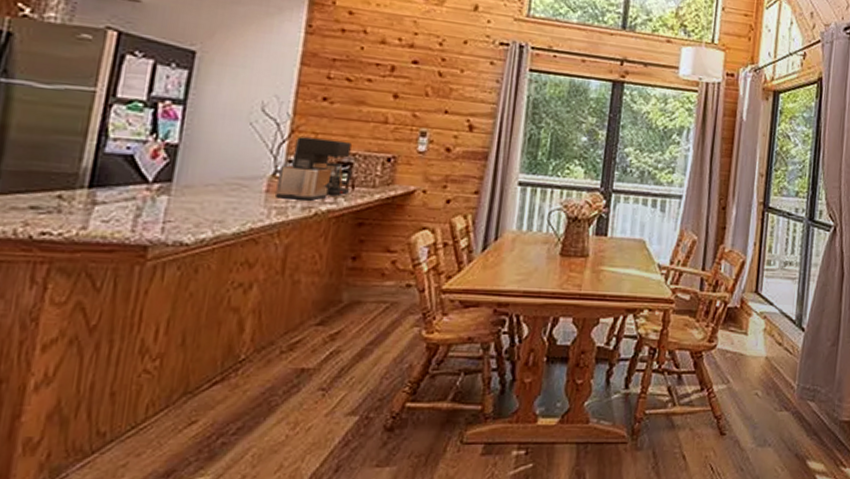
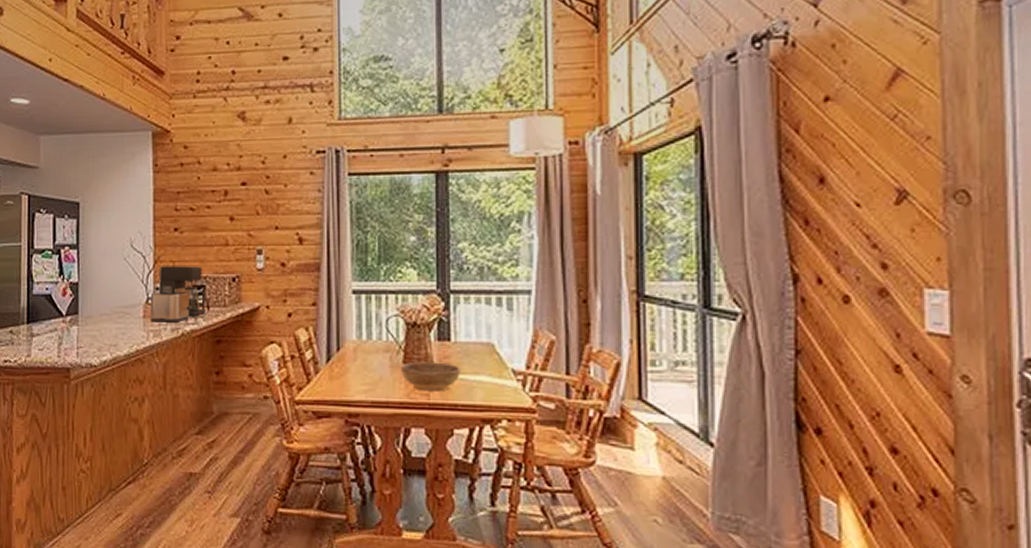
bowl: none [556,254,613,283] -> present [400,361,461,392]

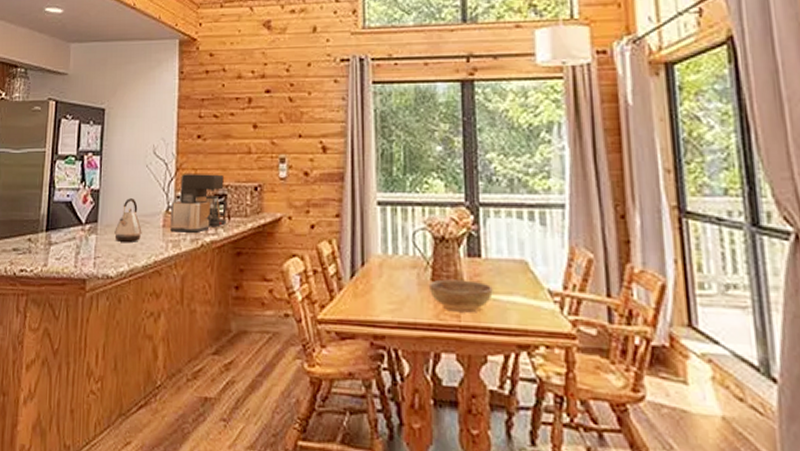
kettle: none [96,291,123,333] -> present [114,198,142,242]

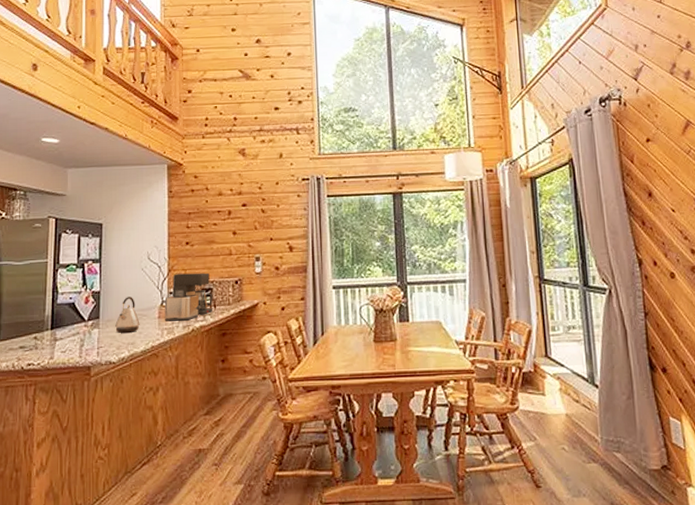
bowl: present [428,279,493,313] -> none [371,339,418,363]

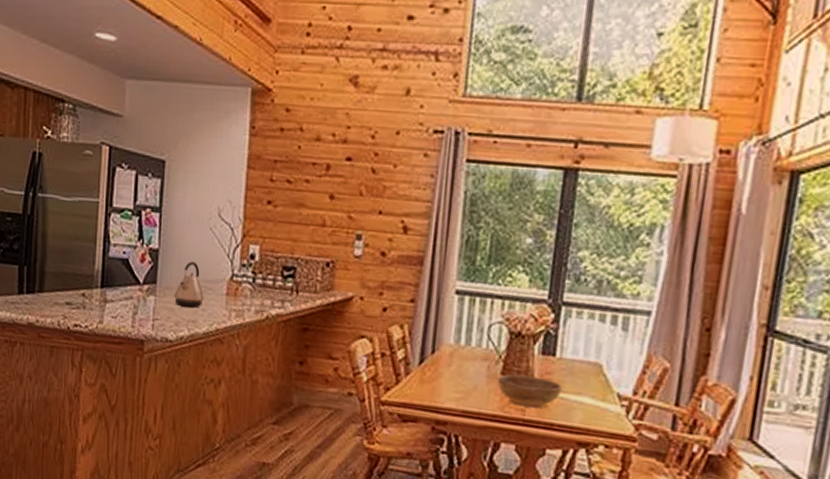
toaster: present [165,294,201,322] -> none [234,269,280,305]
coffee maker: present [172,273,213,315] -> none [245,241,297,301]
bowl: none [371,339,418,363] -> present [497,374,562,409]

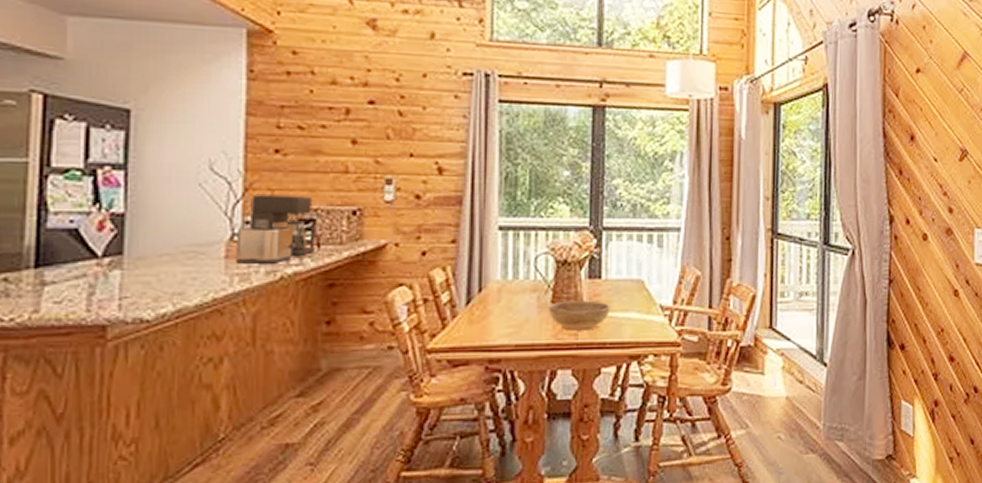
kettle: present [174,261,204,308] -> none [151,224,194,277]
toaster: none [234,269,280,305] -> present [236,225,296,264]
coffee maker: none [245,241,297,301] -> present [250,195,317,257]

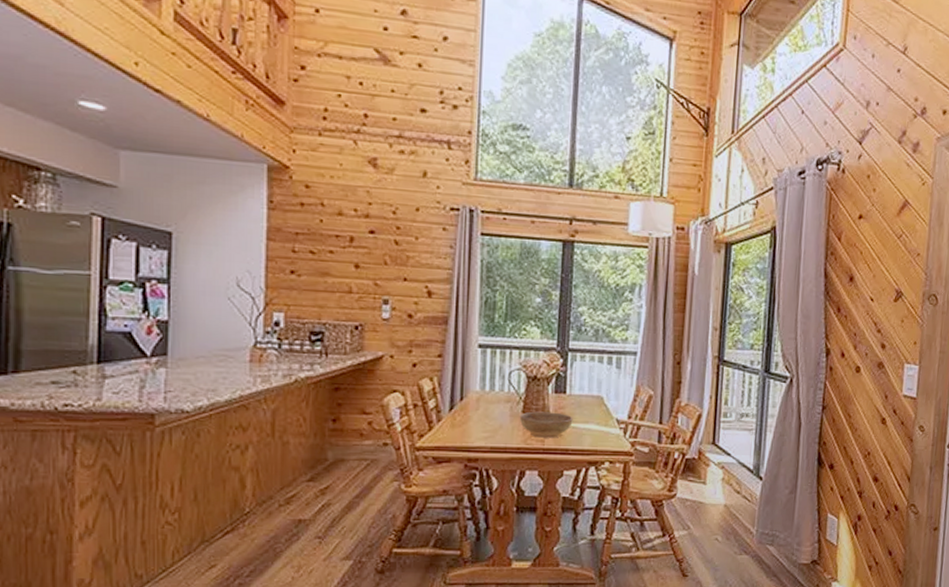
toaster: present [236,225,296,264] -> none [259,335,308,369]
coffee maker: present [250,195,317,257] -> none [270,309,325,364]

